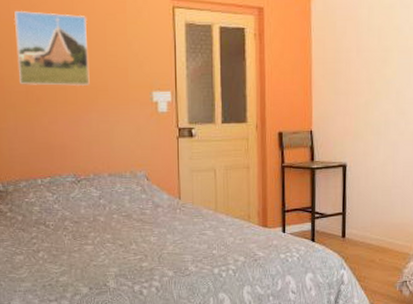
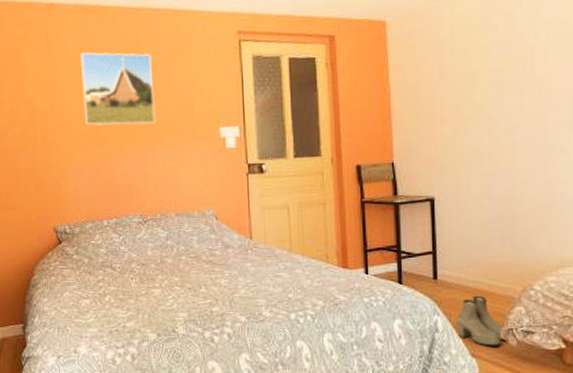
boots: none [360,252,401,296] -> present [457,295,506,346]

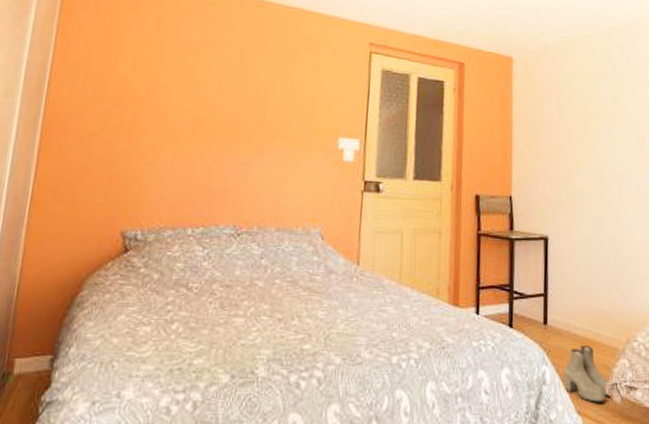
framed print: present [80,51,156,126] -> none [186,36,276,125]

